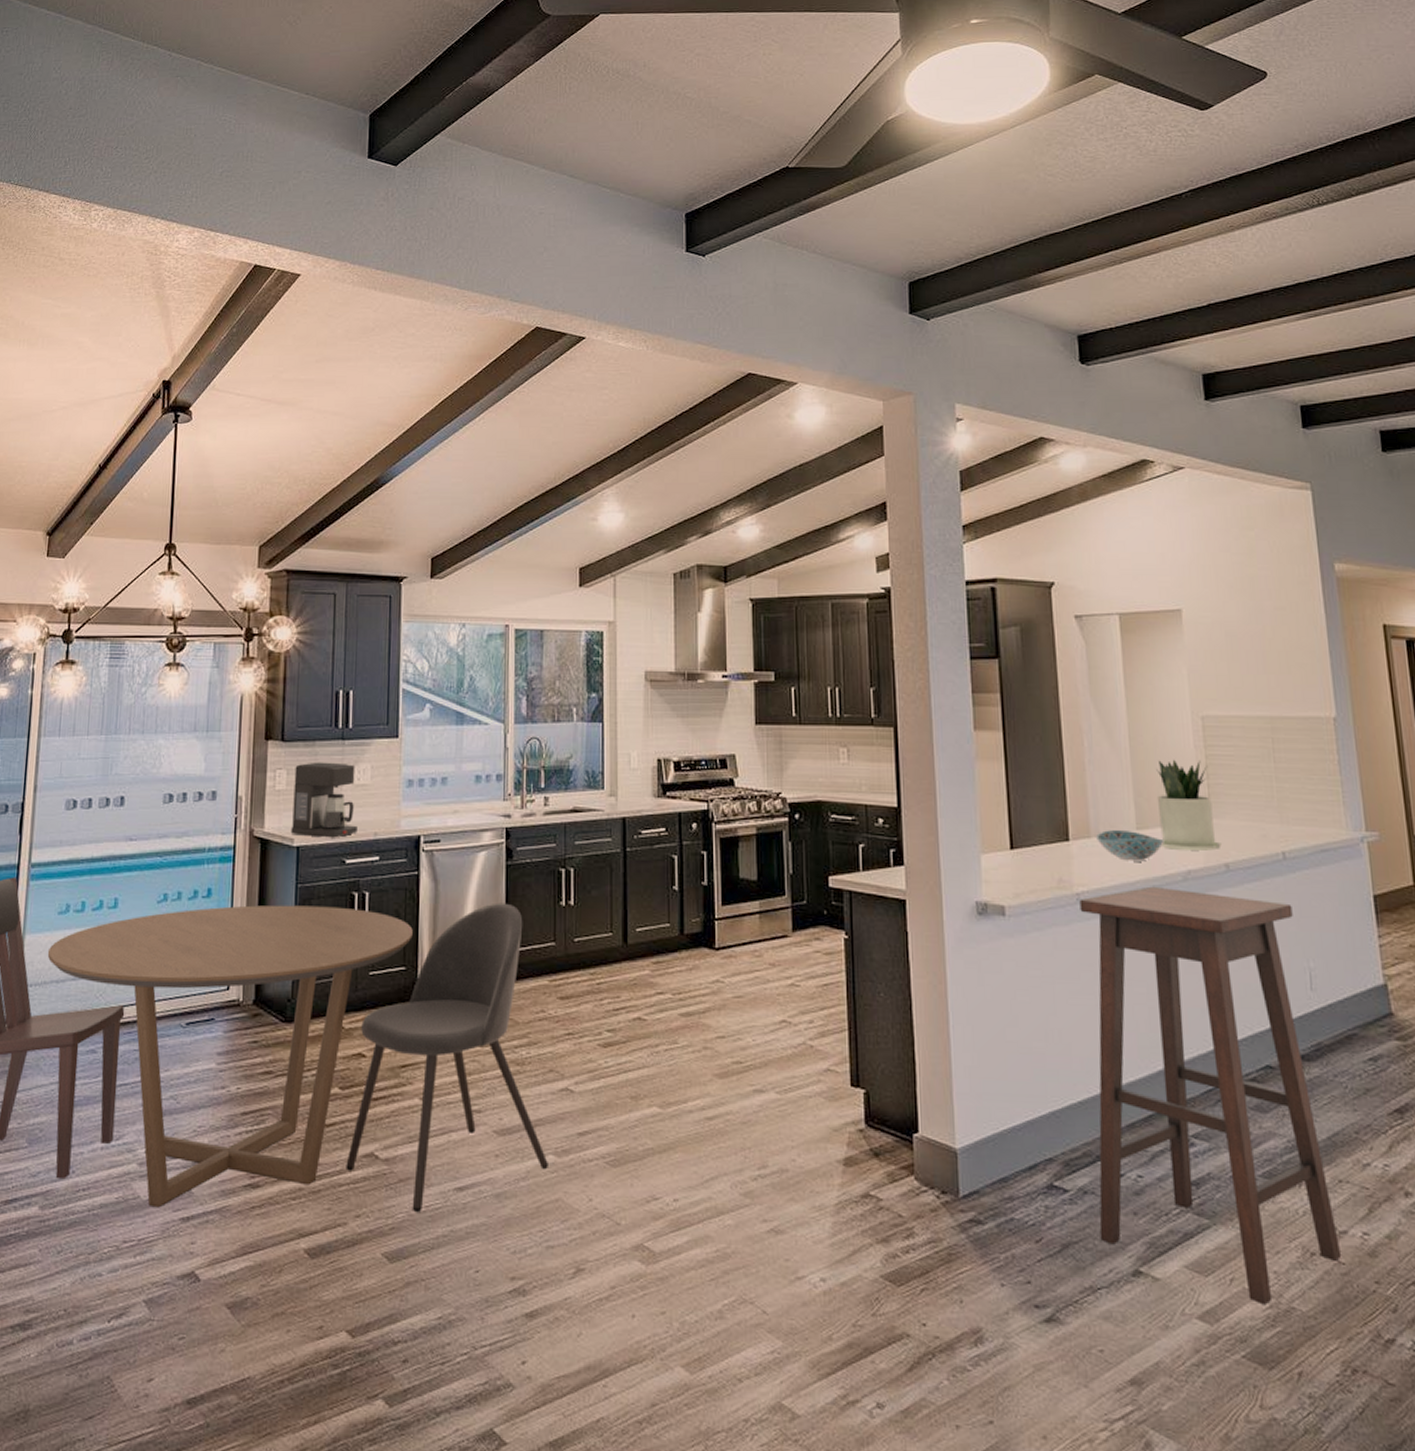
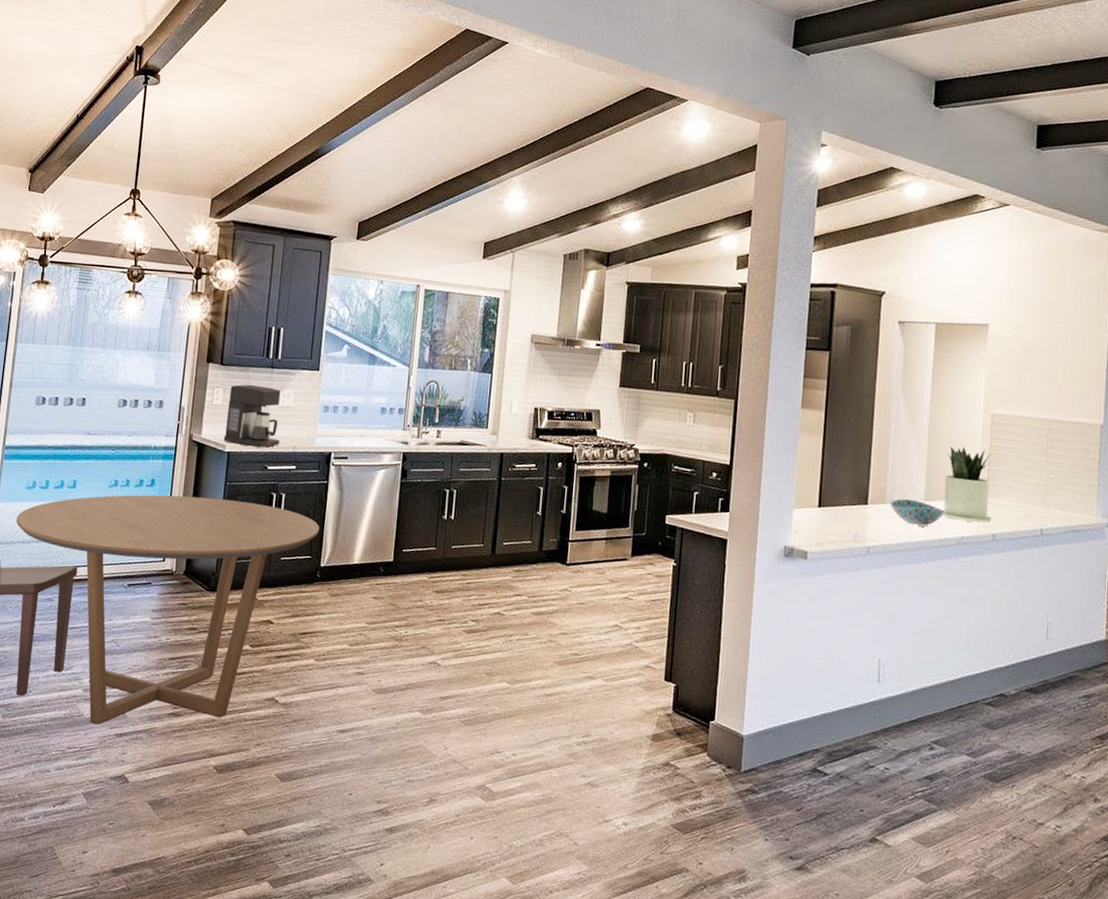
dining chair: present [346,903,548,1213] -> none [251,512,415,747]
bar stool: present [1079,886,1342,1306] -> none [848,546,1042,872]

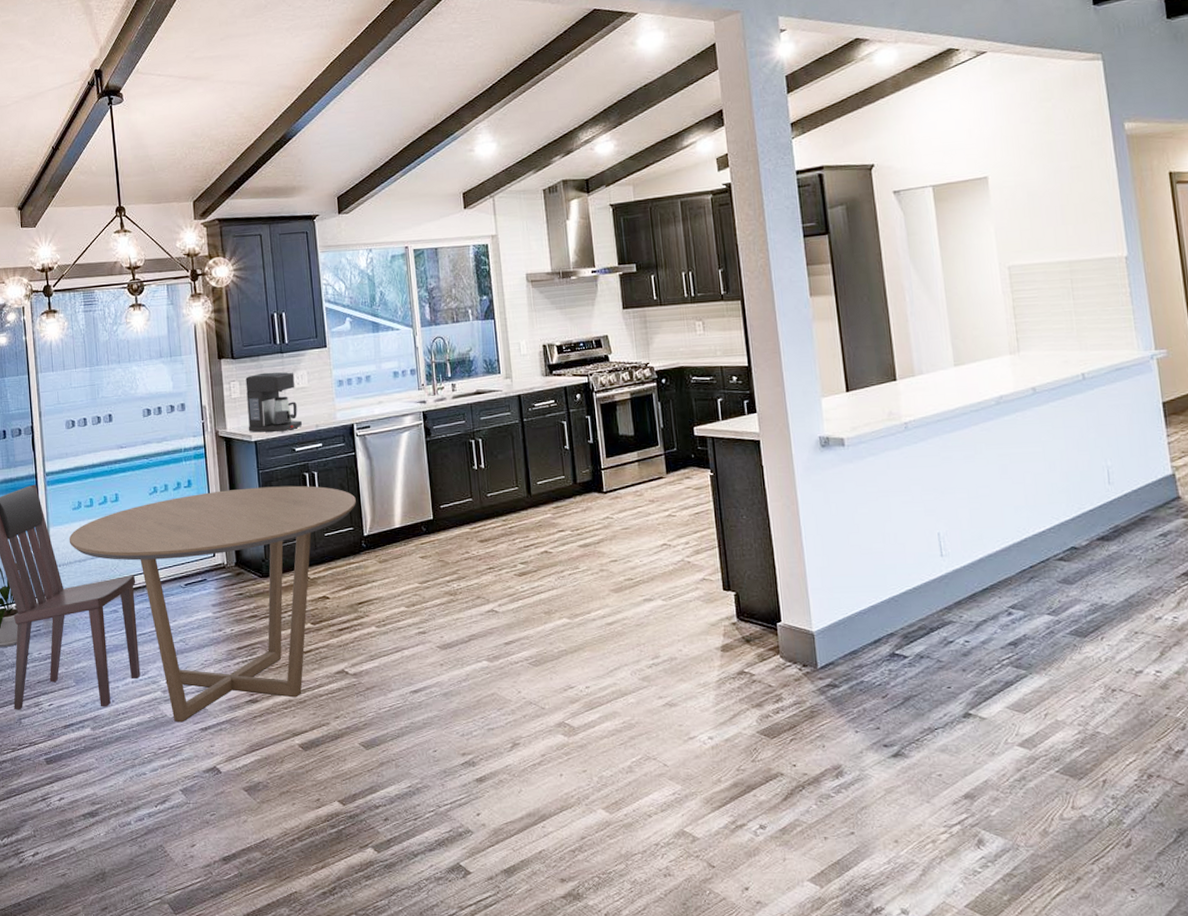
bowl: present [889,499,946,527] -> none [919,367,979,393]
planter: present [943,446,992,523] -> none [970,303,1029,380]

